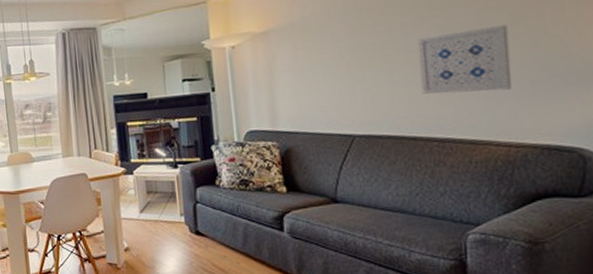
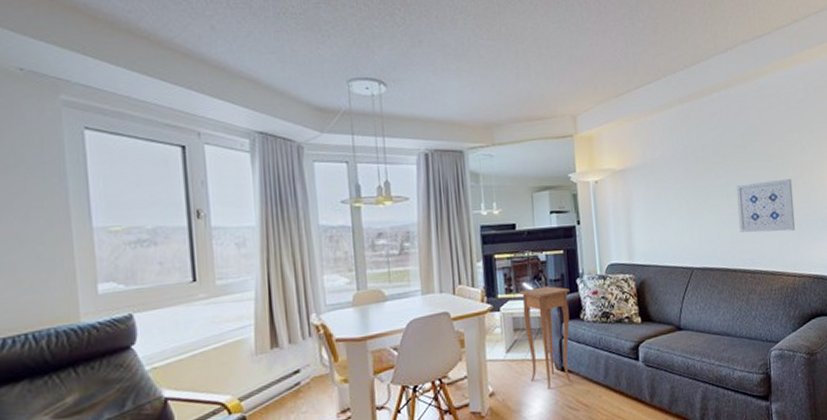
side table: none [152,152,206,251] -> present [520,286,571,389]

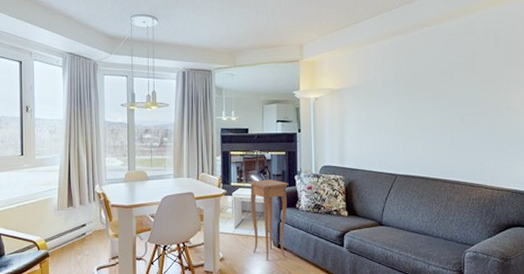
wall art: present [736,178,796,233] -> none [441,103,497,149]

